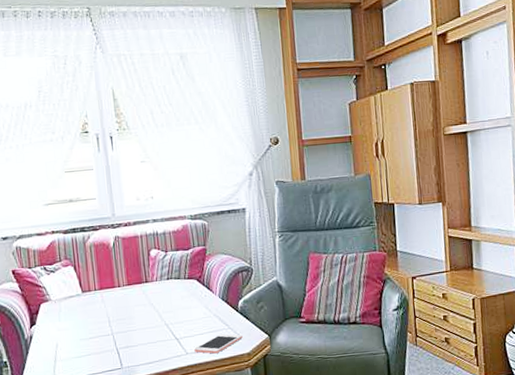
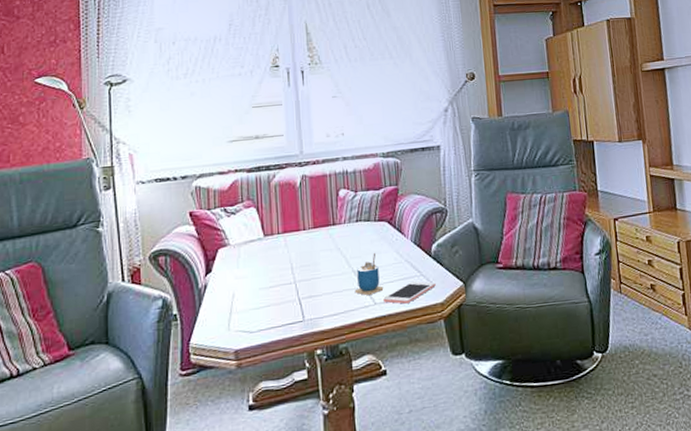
cup: none [167,308,195,346] -> present [354,253,384,295]

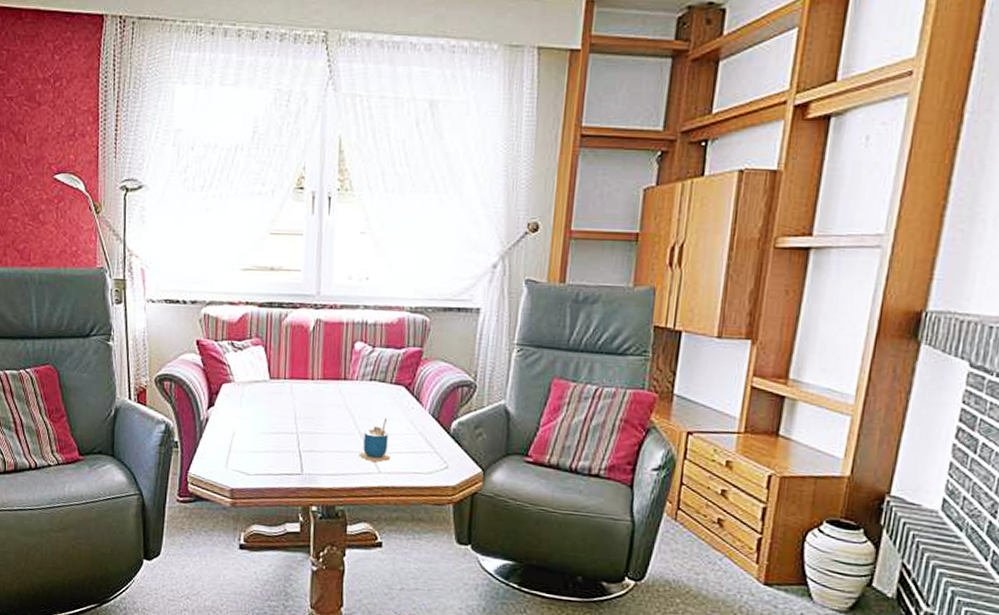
cell phone: present [383,281,436,304] -> none [389,457,450,480]

